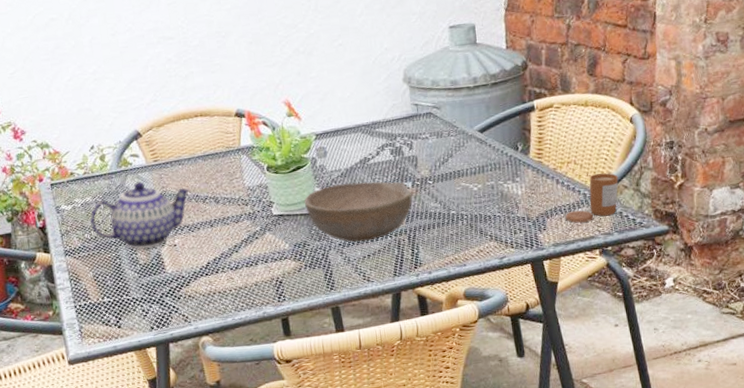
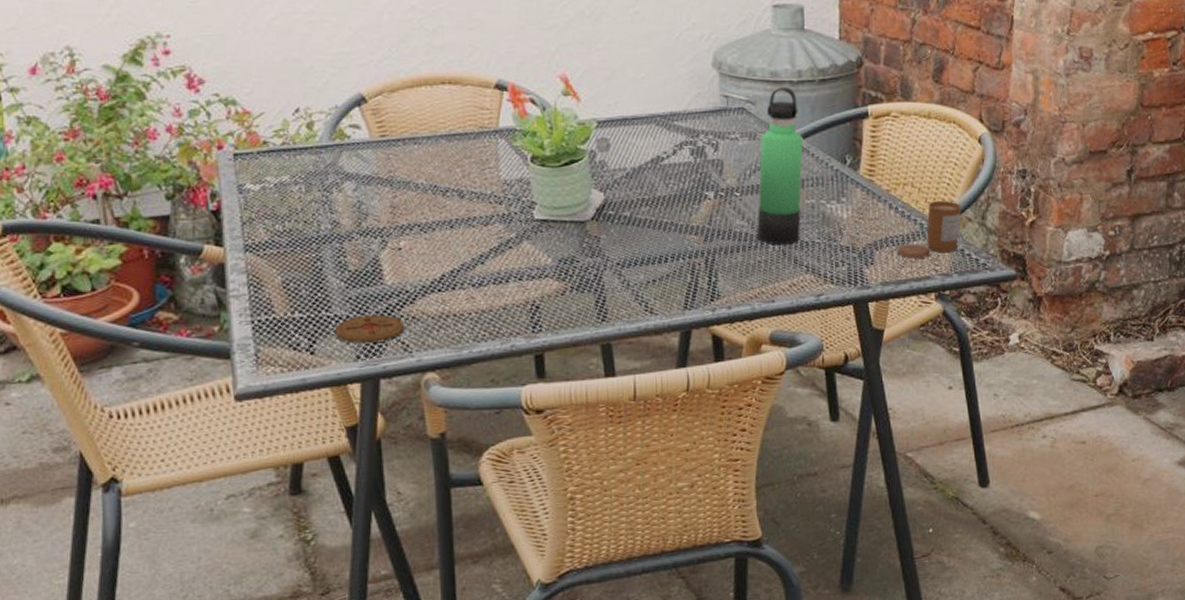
teapot: present [90,181,190,250] -> none [285,161,426,252]
coaster: none [133,295,184,318] -> present [334,314,405,343]
bowl: present [304,181,413,242] -> none [576,186,714,262]
thermos bottle: none [446,92,484,220] -> present [757,86,804,245]

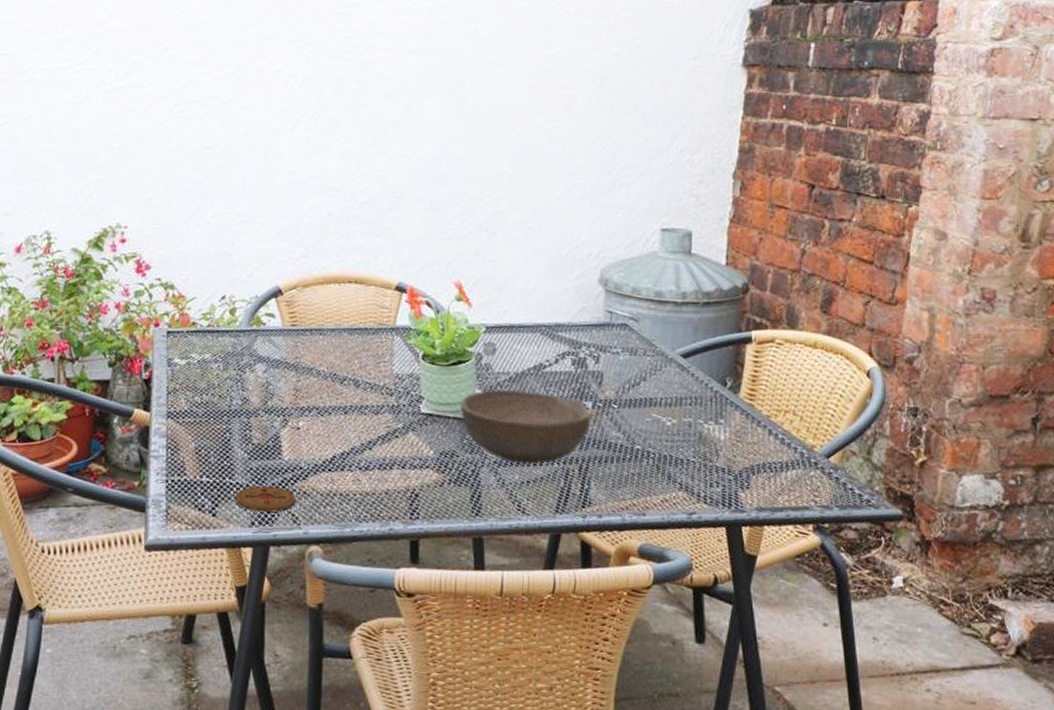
bowl: none [576,186,714,262] -> present [460,389,591,464]
thermos bottle: present [757,86,804,245] -> none [632,306,684,461]
candle: present [897,200,962,259] -> none [775,430,846,488]

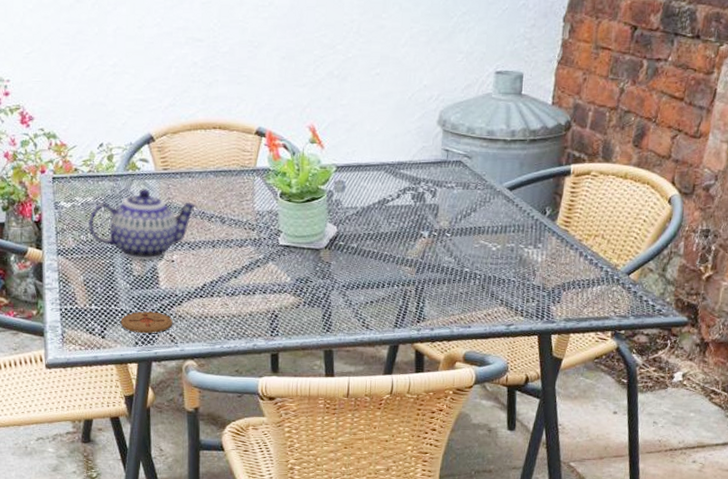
teapot: none [204,346,328,427] -> present [89,189,197,261]
bowl: present [460,389,591,464] -> none [313,222,428,287]

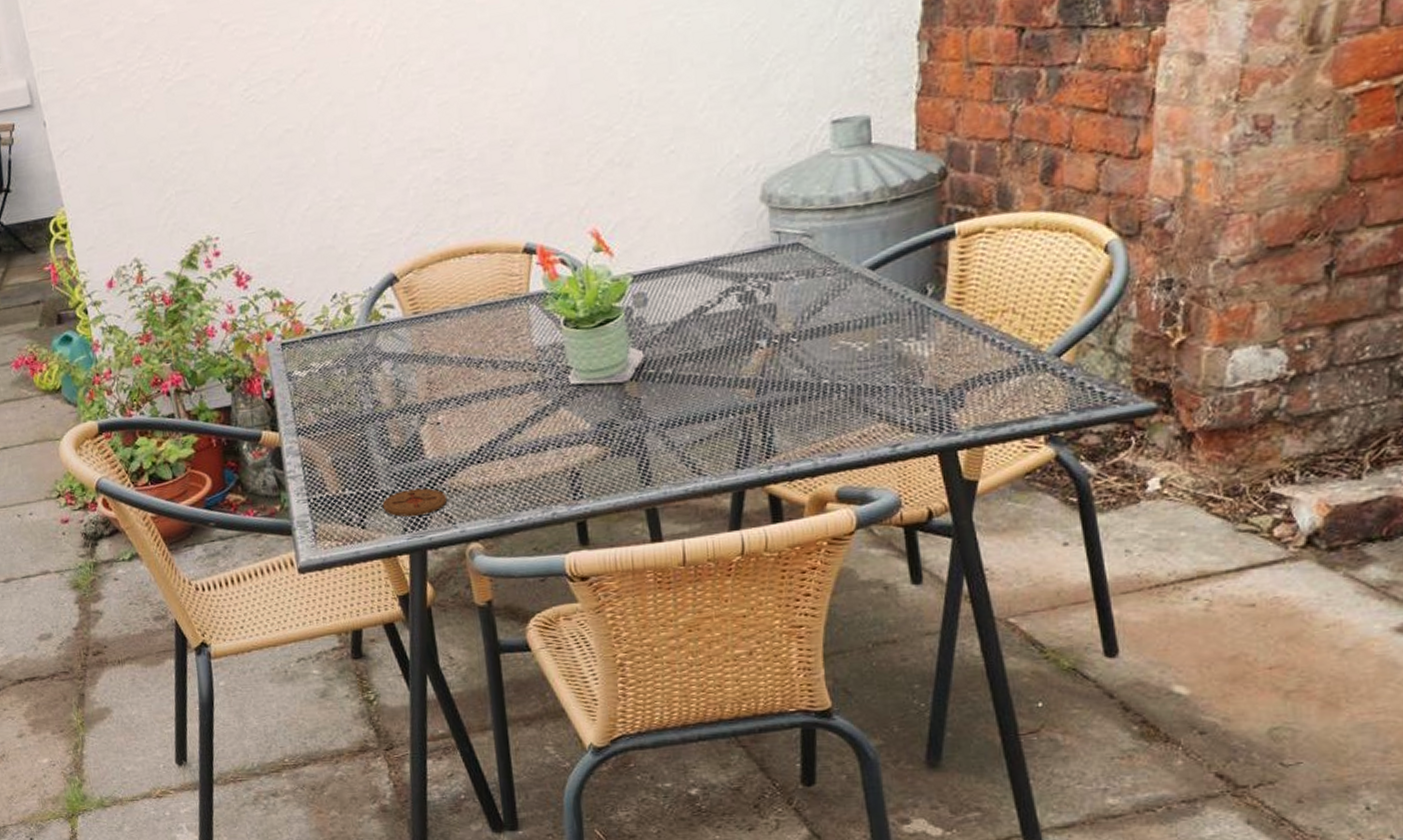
teapot: present [89,189,197,261] -> none [330,340,460,429]

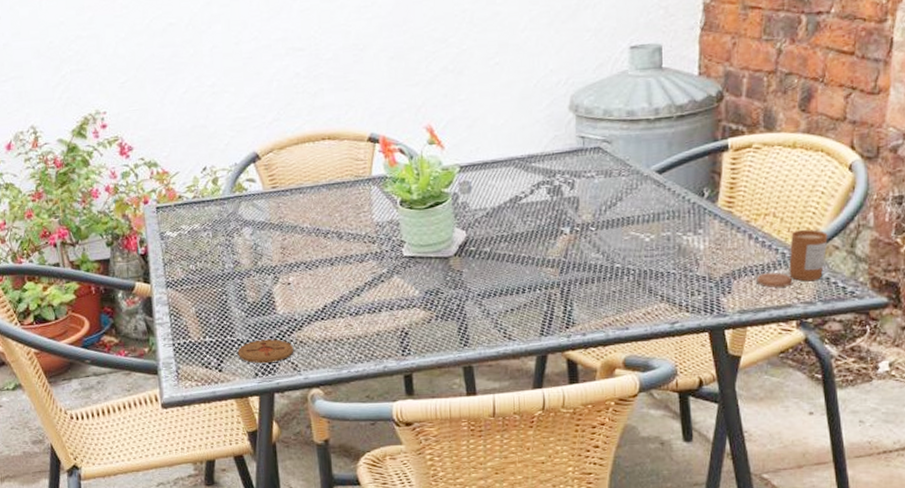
candle: none [994,325,1081,398] -> present [757,229,828,288]

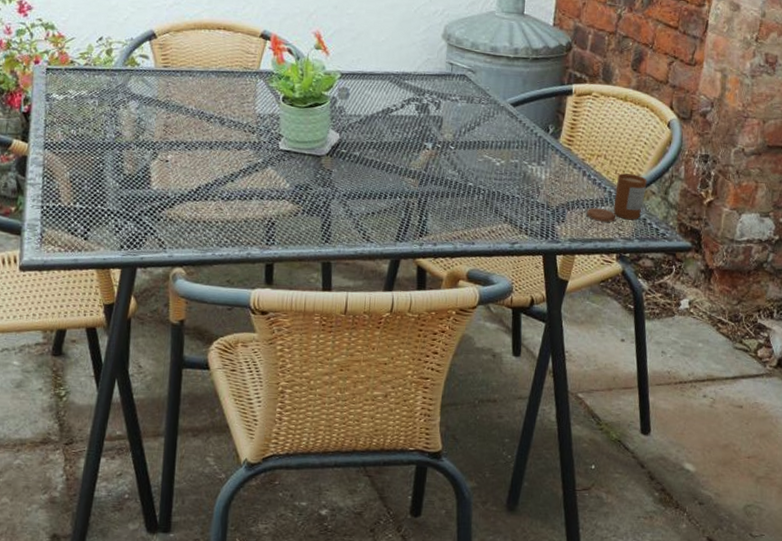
coaster: present [237,339,294,363] -> none [106,212,163,237]

